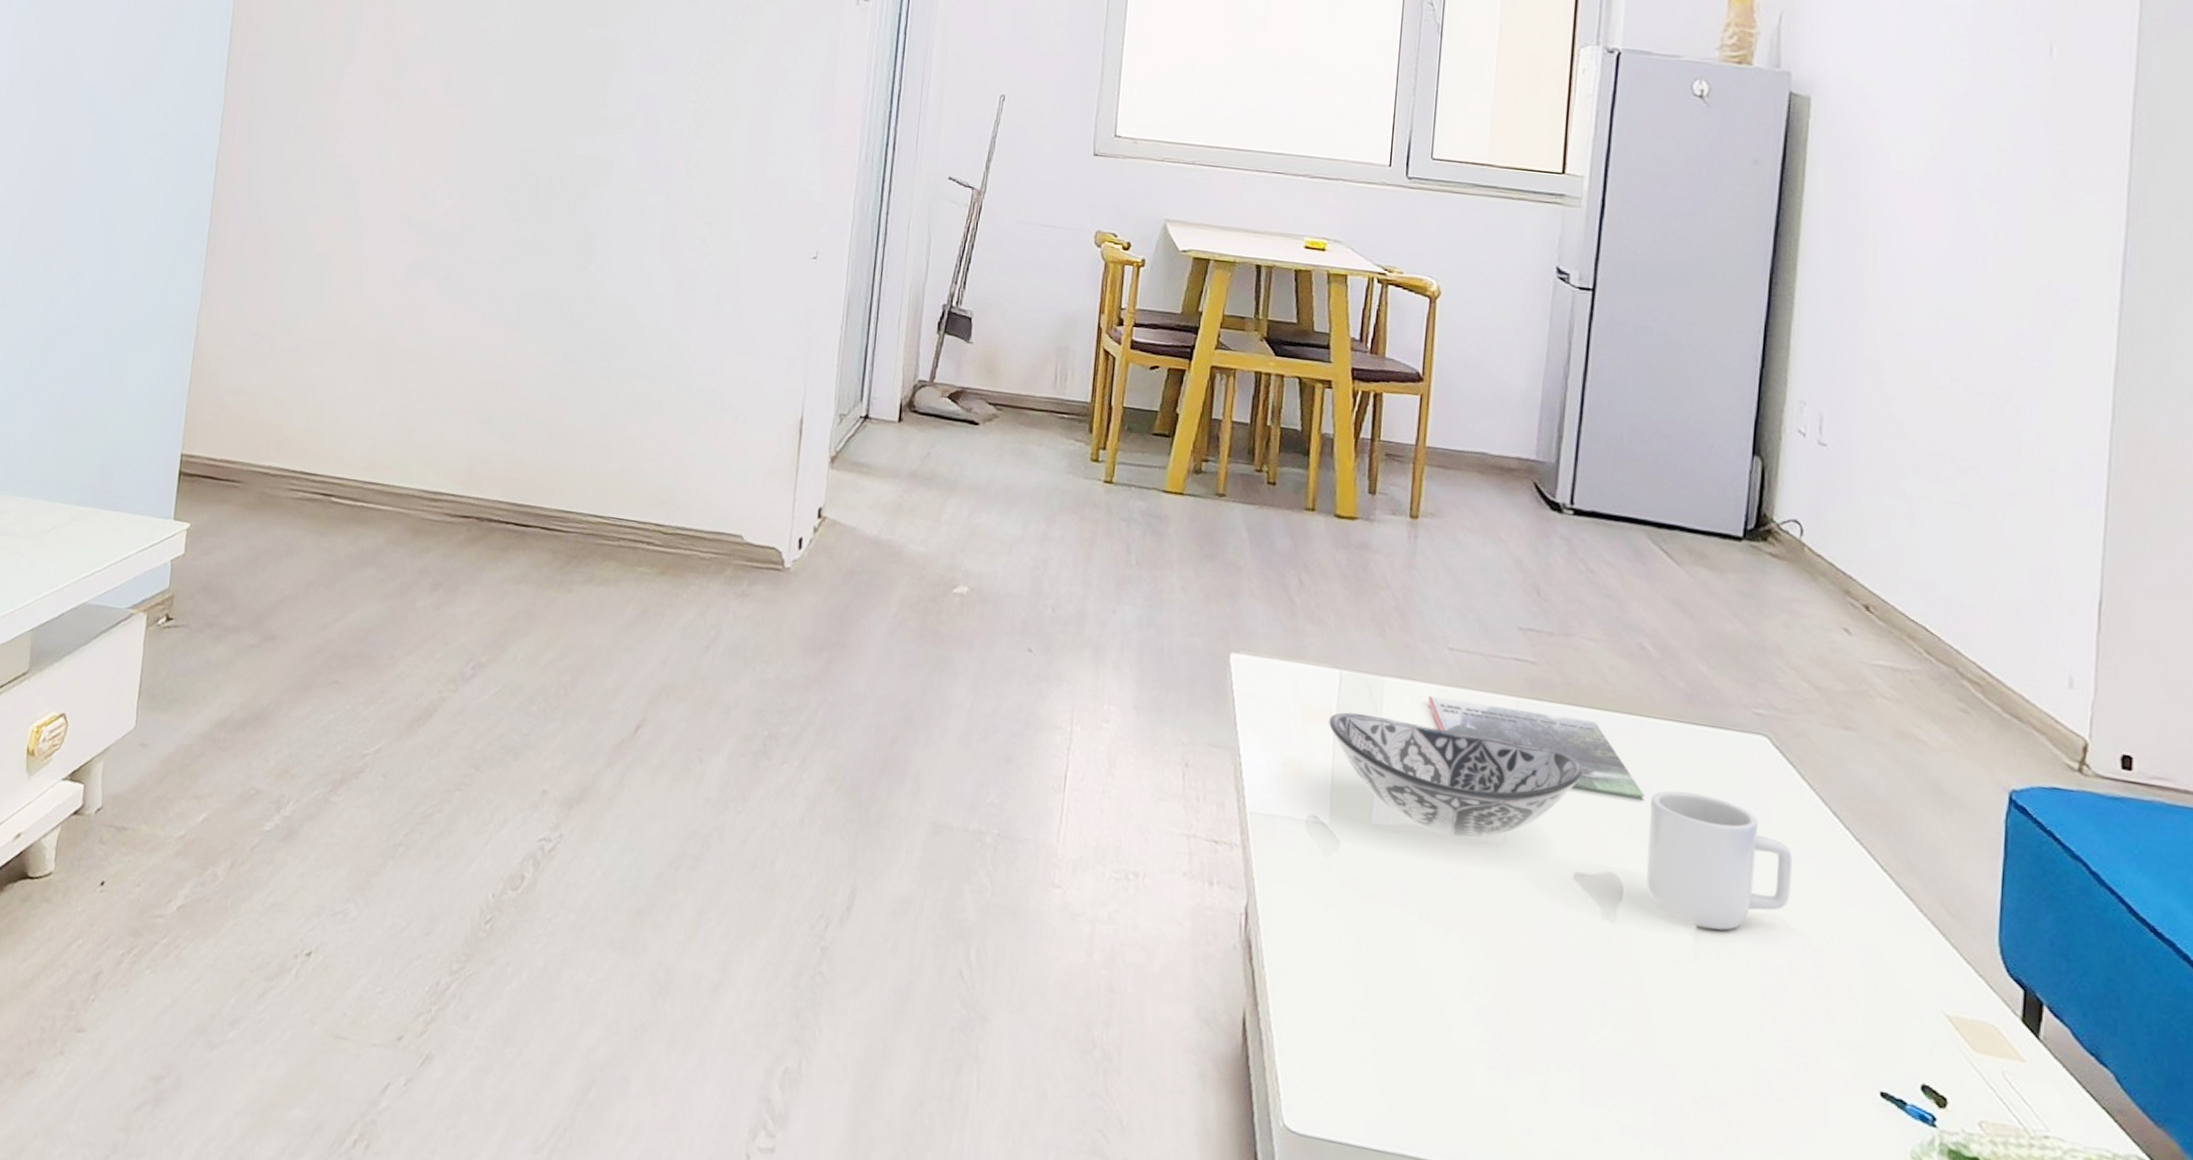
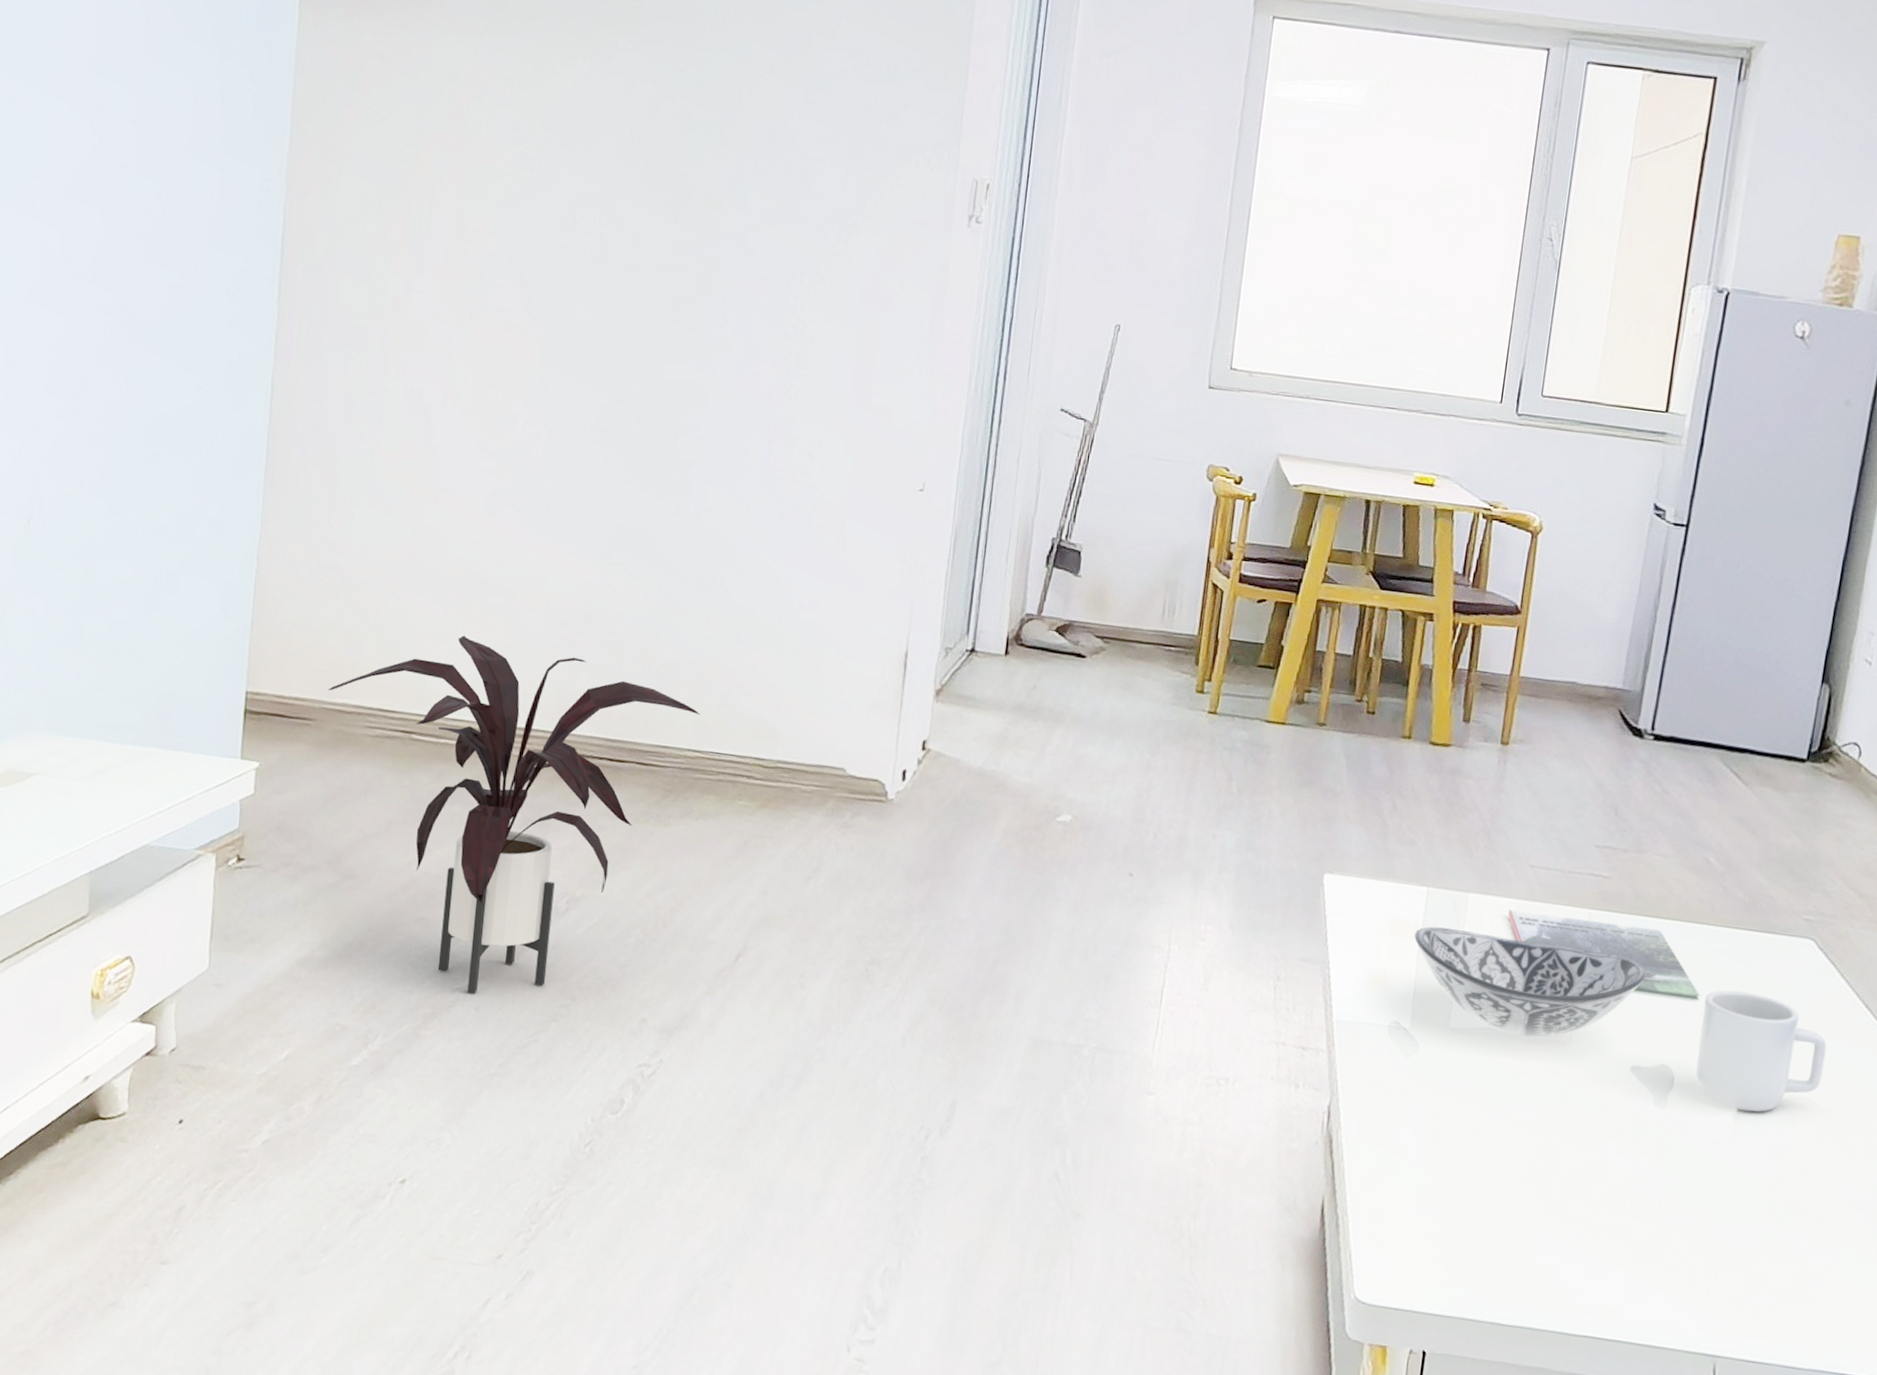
house plant: none [255,401,603,761] -> present [327,635,701,994]

